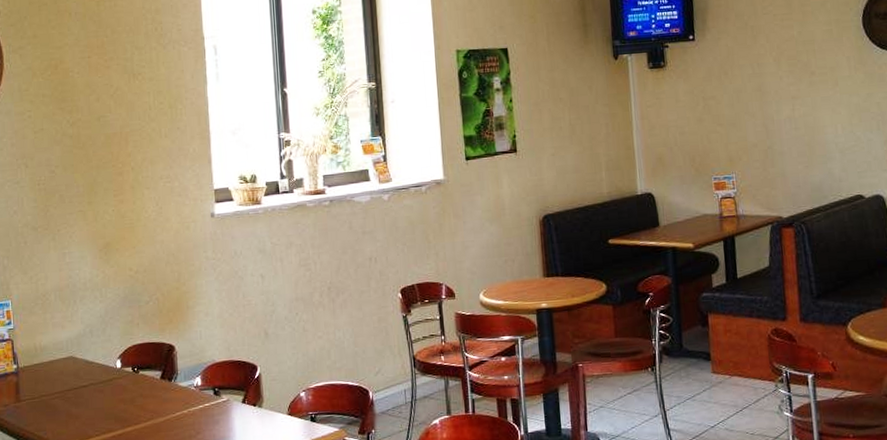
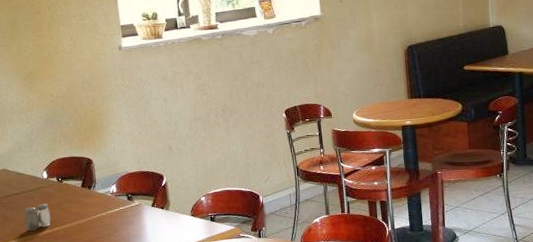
salt and pepper shaker: none [91,398,123,431] -> present [24,204,51,231]

